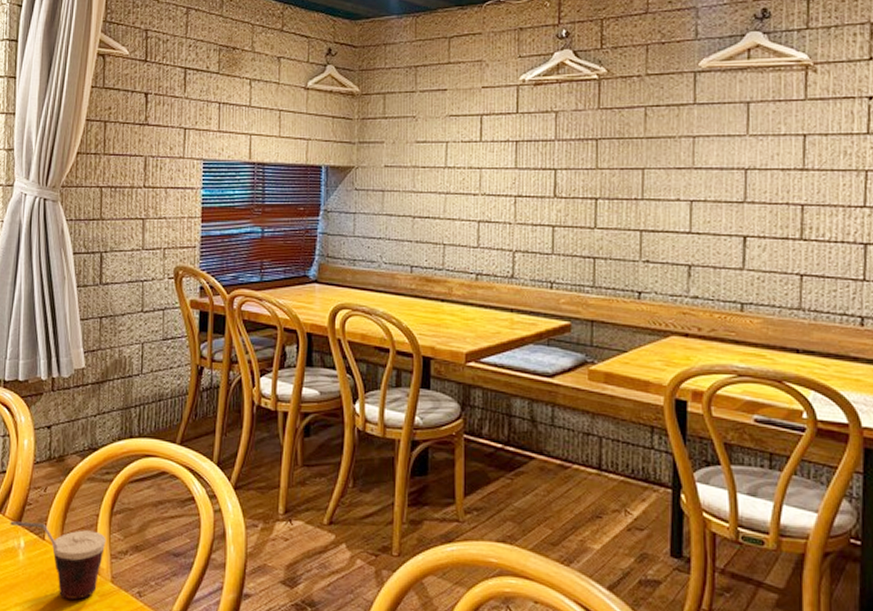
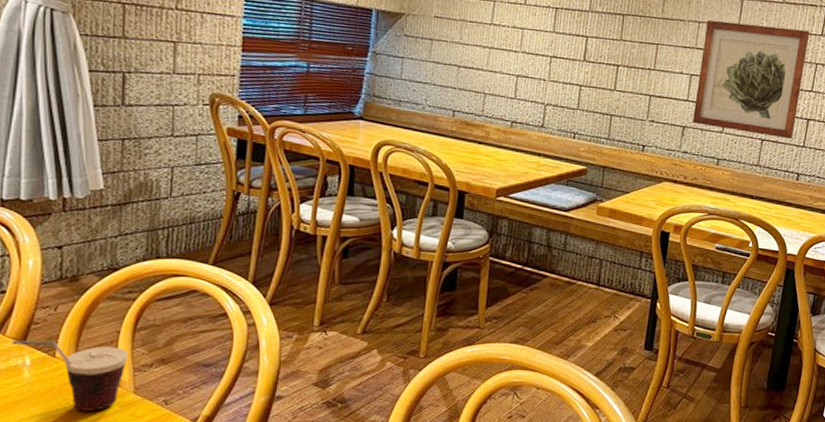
wall art: none [700,130,850,272] -> present [693,19,810,139]

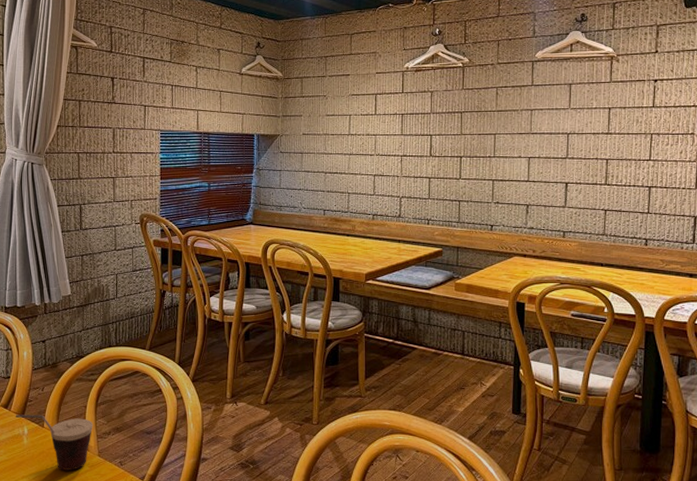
wall art: present [693,19,810,139] -> none [535,104,641,207]

